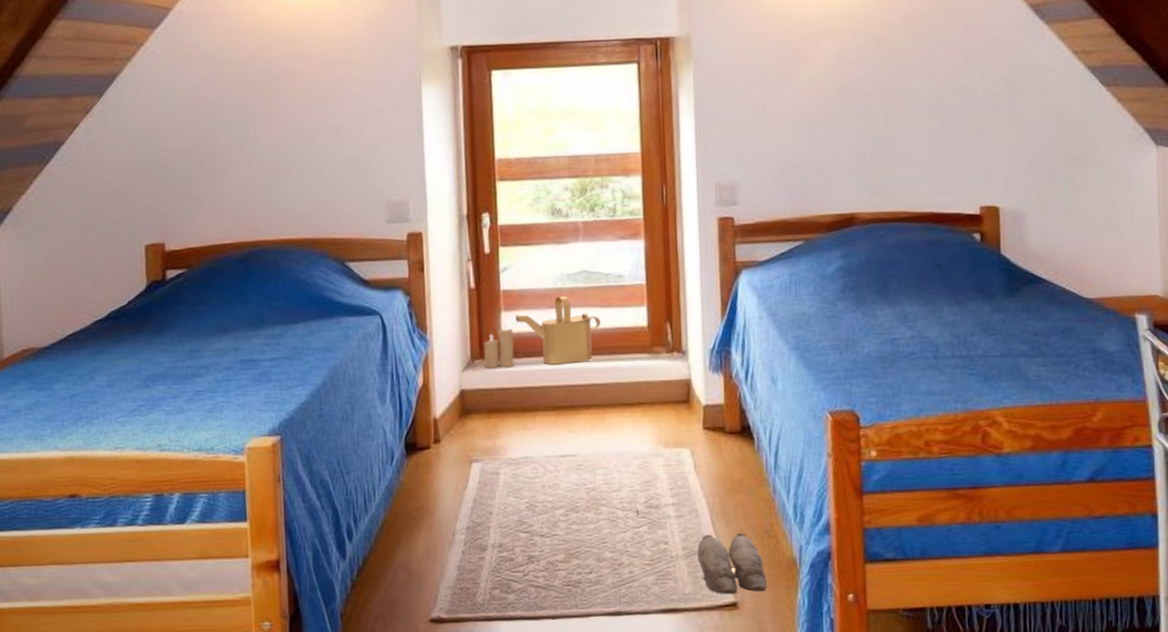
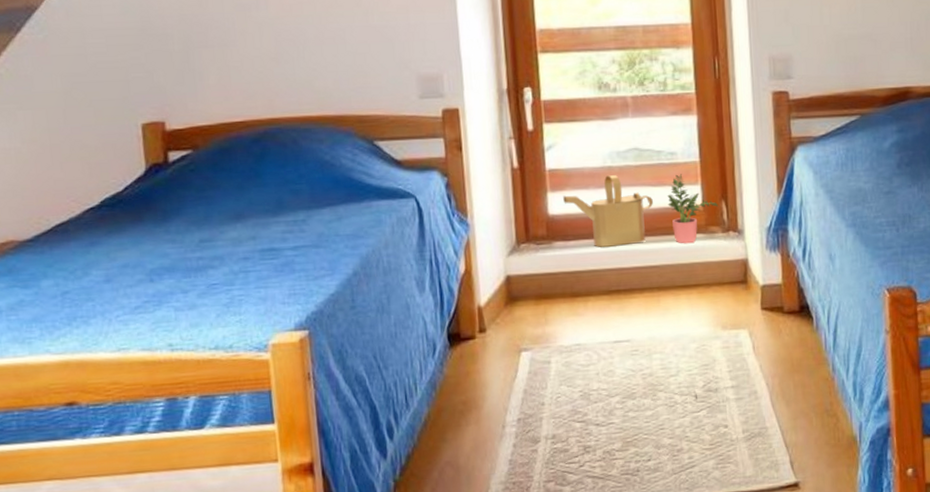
candle: present [483,323,515,370] -> none [529,205,563,254]
potted plant: none [614,296,664,364] -> present [667,174,719,244]
slippers: present [697,533,767,595] -> none [757,413,828,476]

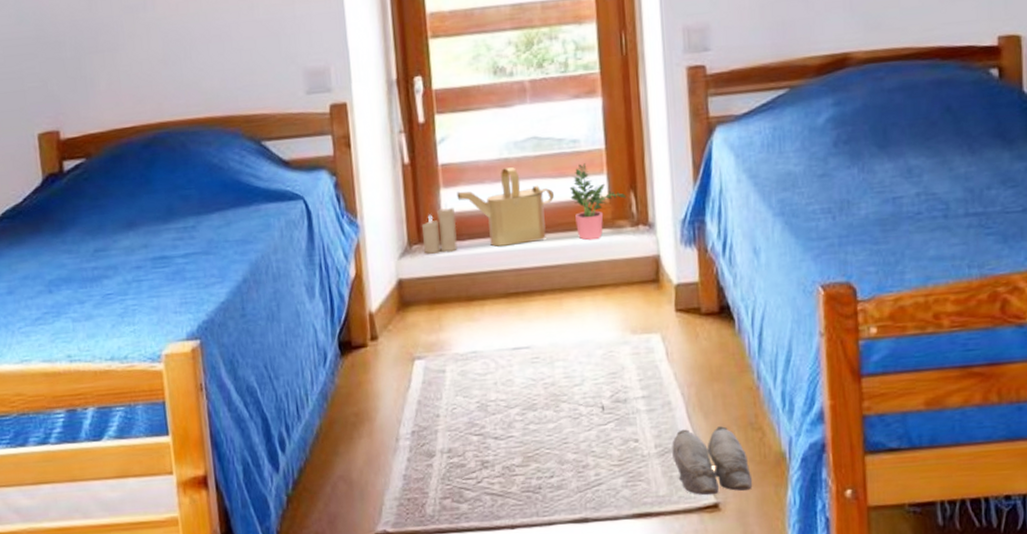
candle: none [529,205,563,254] -> present [421,202,457,255]
slippers: none [757,413,828,476] -> present [672,426,753,496]

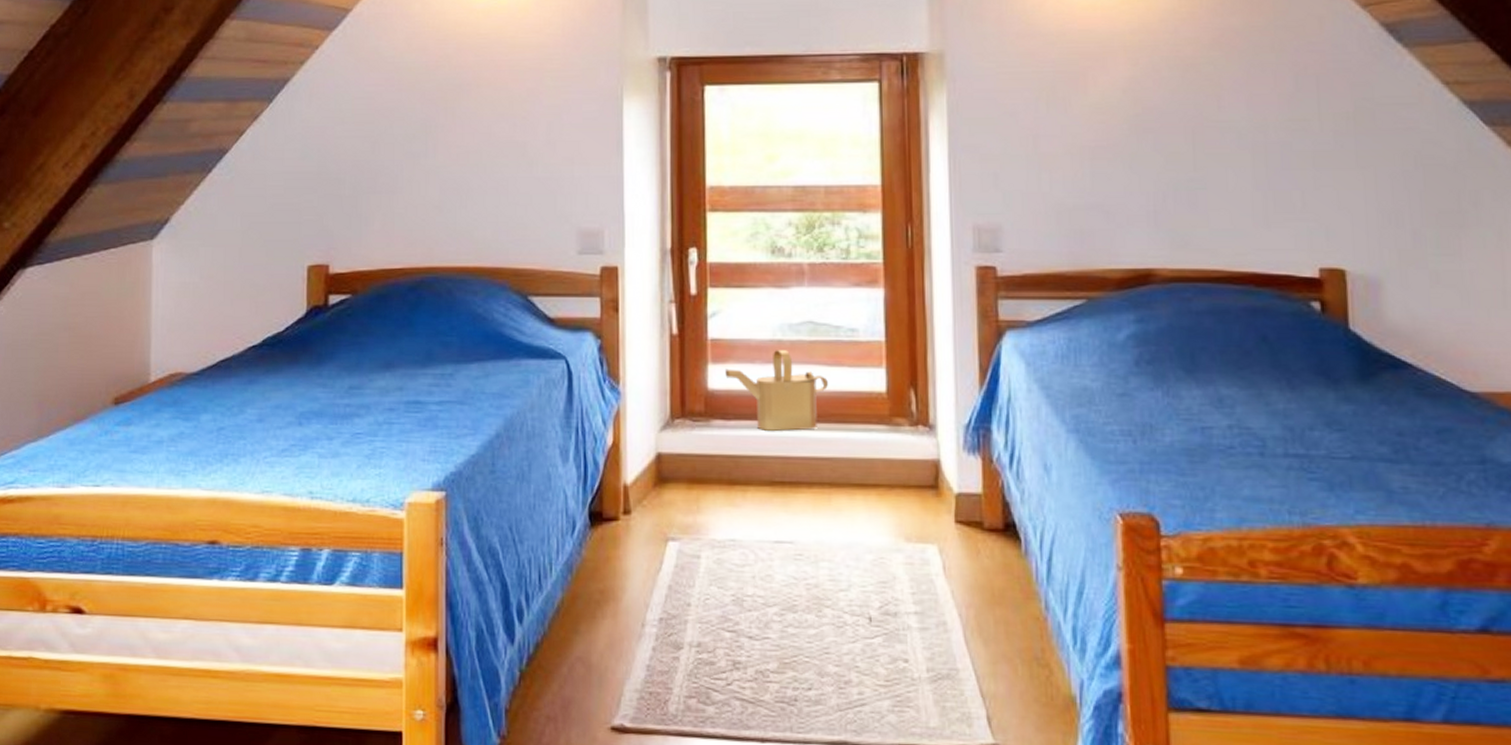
candle: present [421,202,457,255] -> none [685,378,723,432]
potted plant: present [569,163,627,241] -> none [845,354,906,436]
slippers: present [672,426,753,496] -> none [946,655,1037,735]

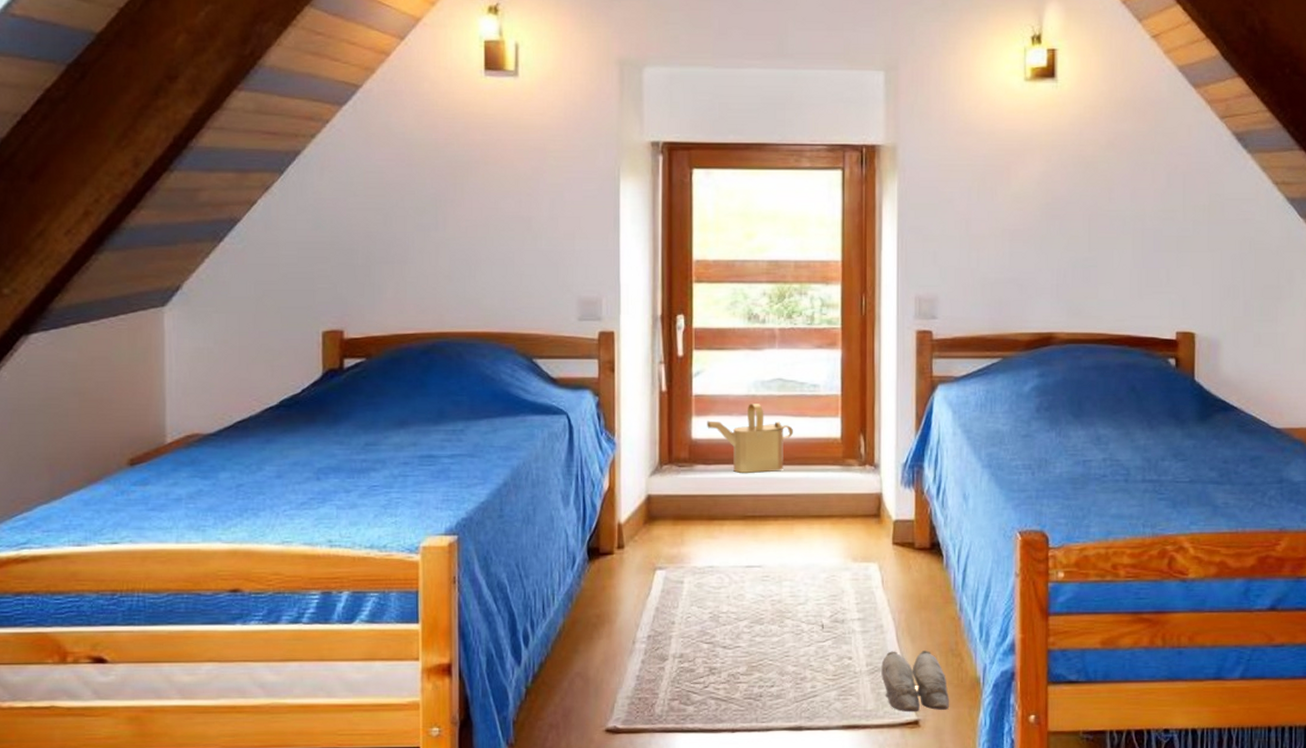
slippers: none [946,655,1037,735] -> present [881,651,950,713]

